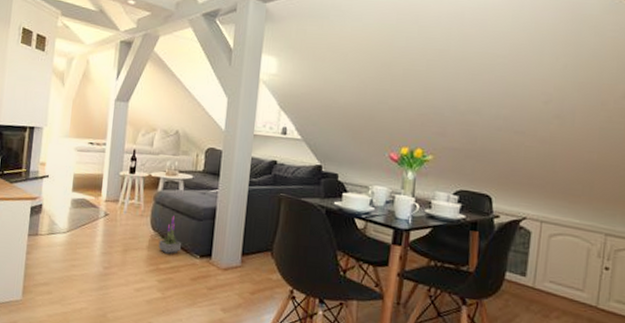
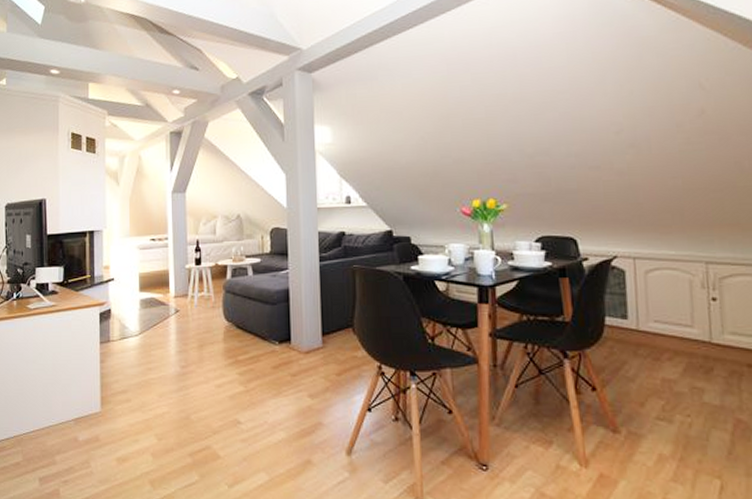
potted plant: present [158,216,182,254] -> none [234,303,259,344]

